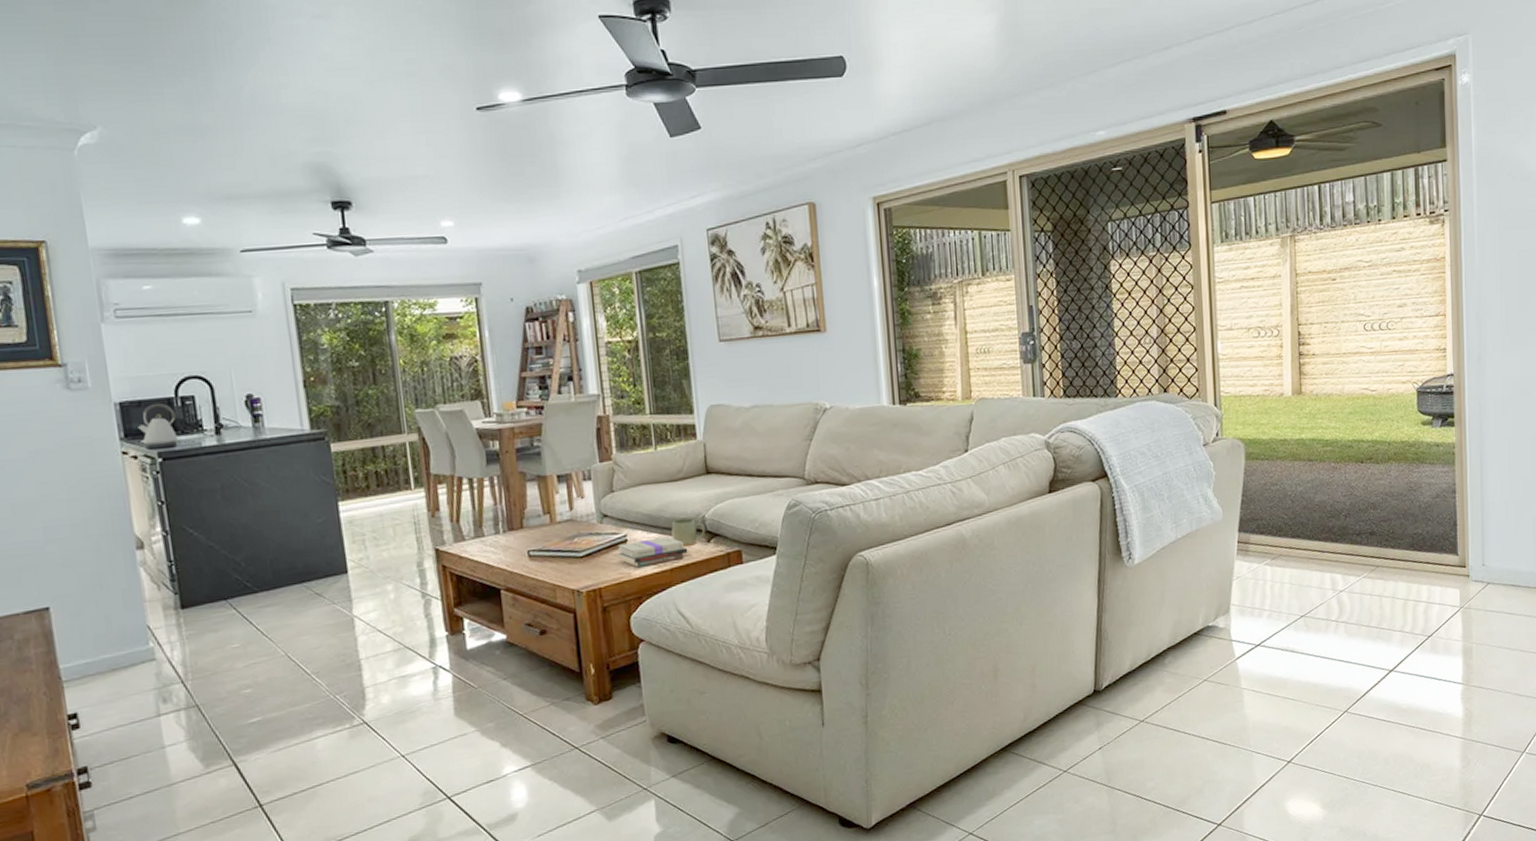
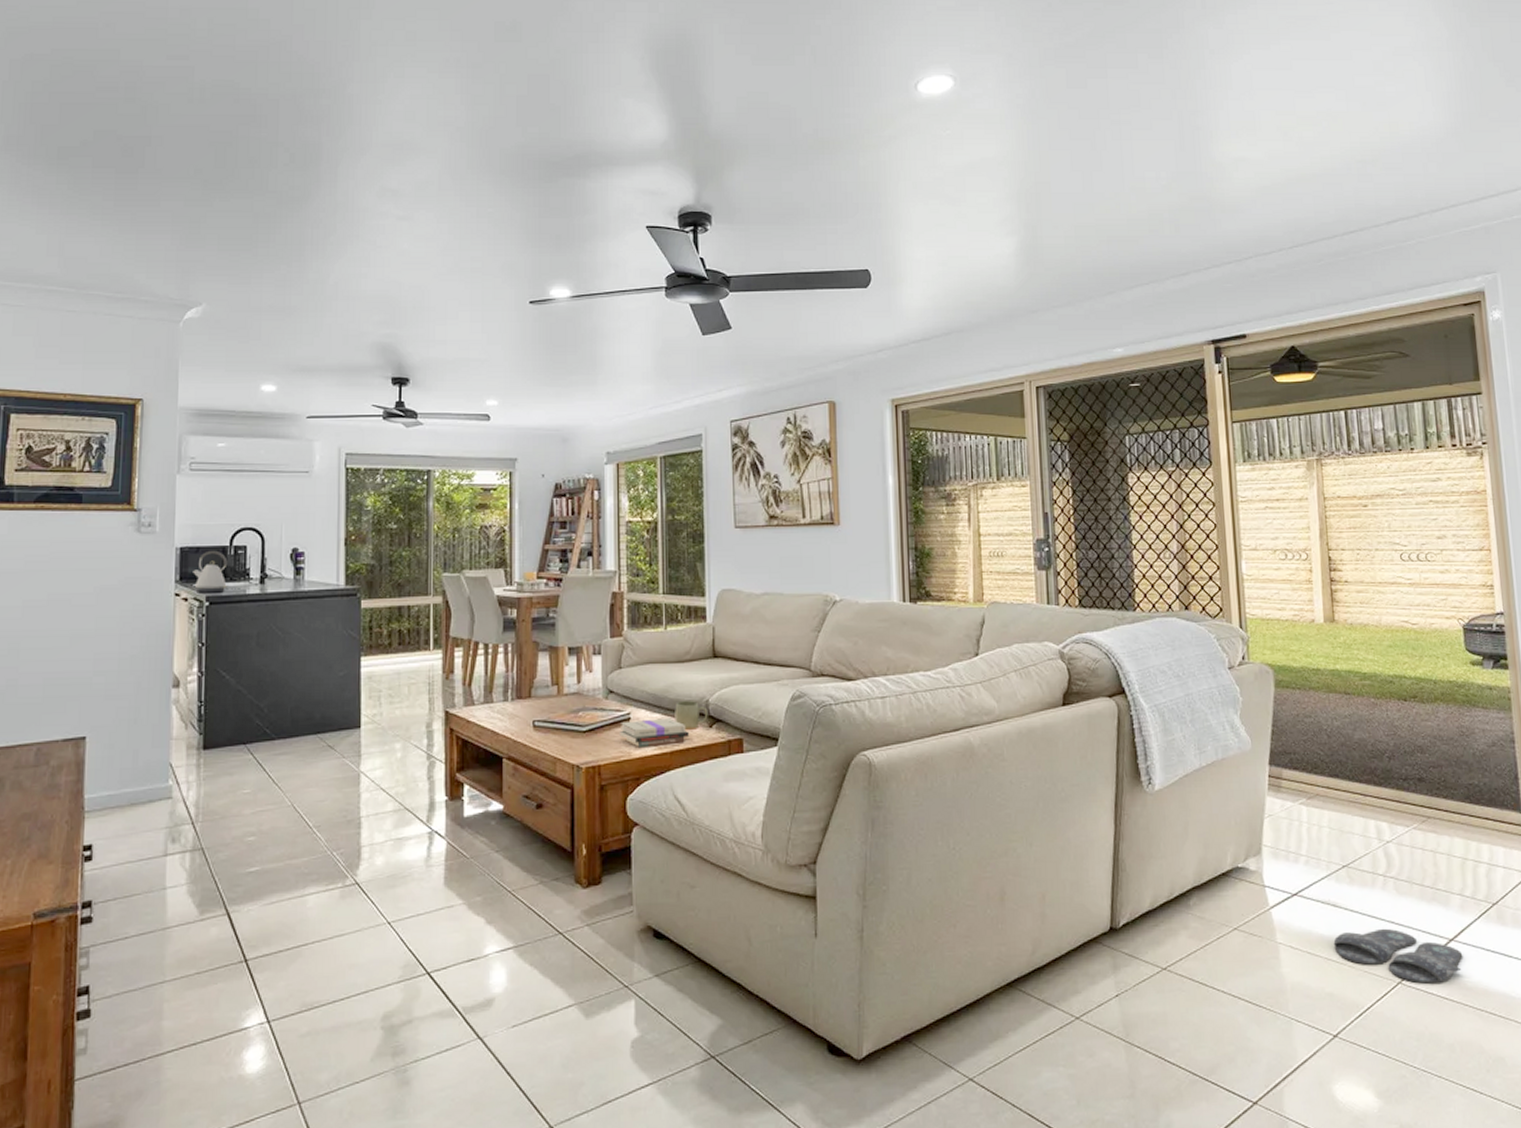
slippers: none [1290,666,1400,711] -> present [1333,928,1462,984]

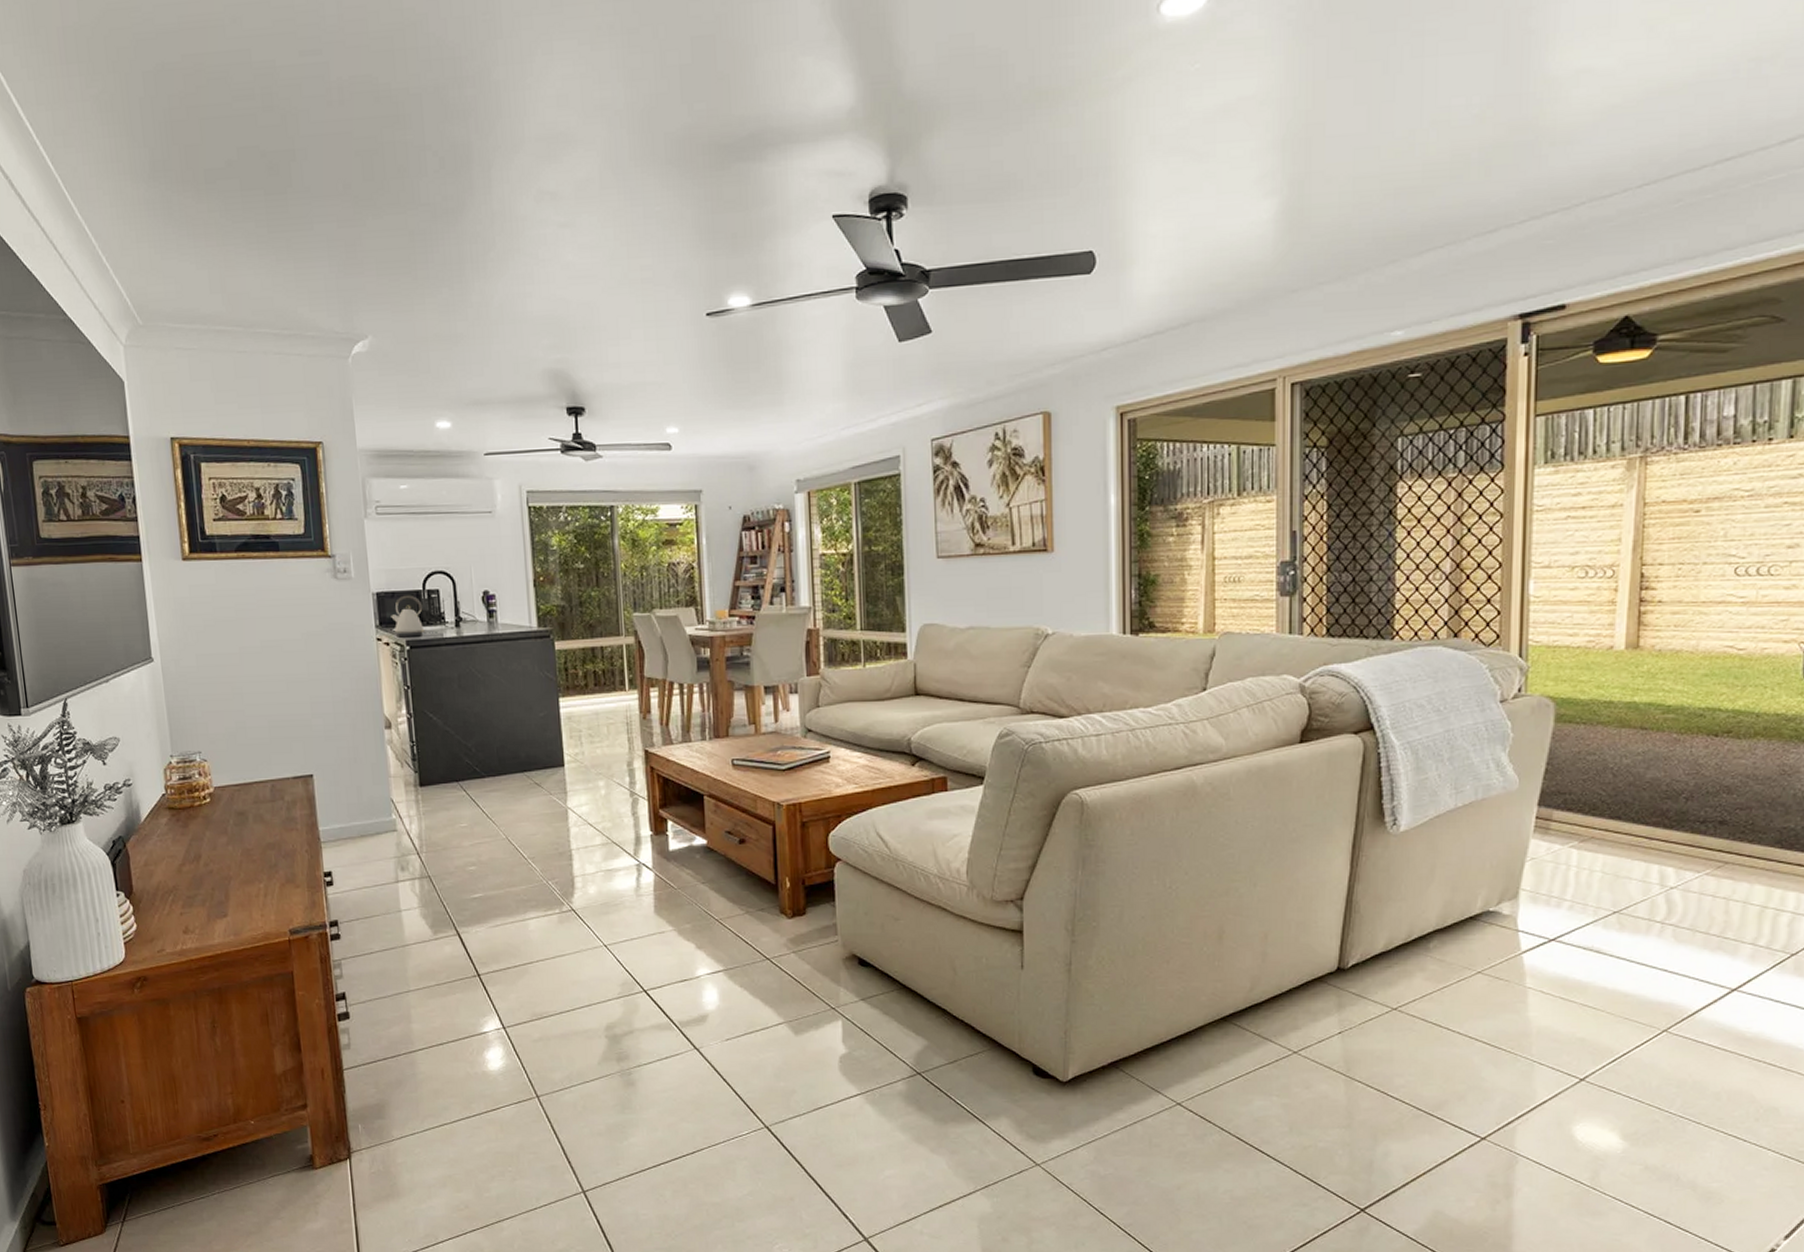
books: present [619,718,690,749] -> none [819,757,891,787]
mug: present [675,701,708,731] -> none [875,739,910,769]
slippers: present [1333,928,1462,984] -> none [1592,976,1744,1032]

